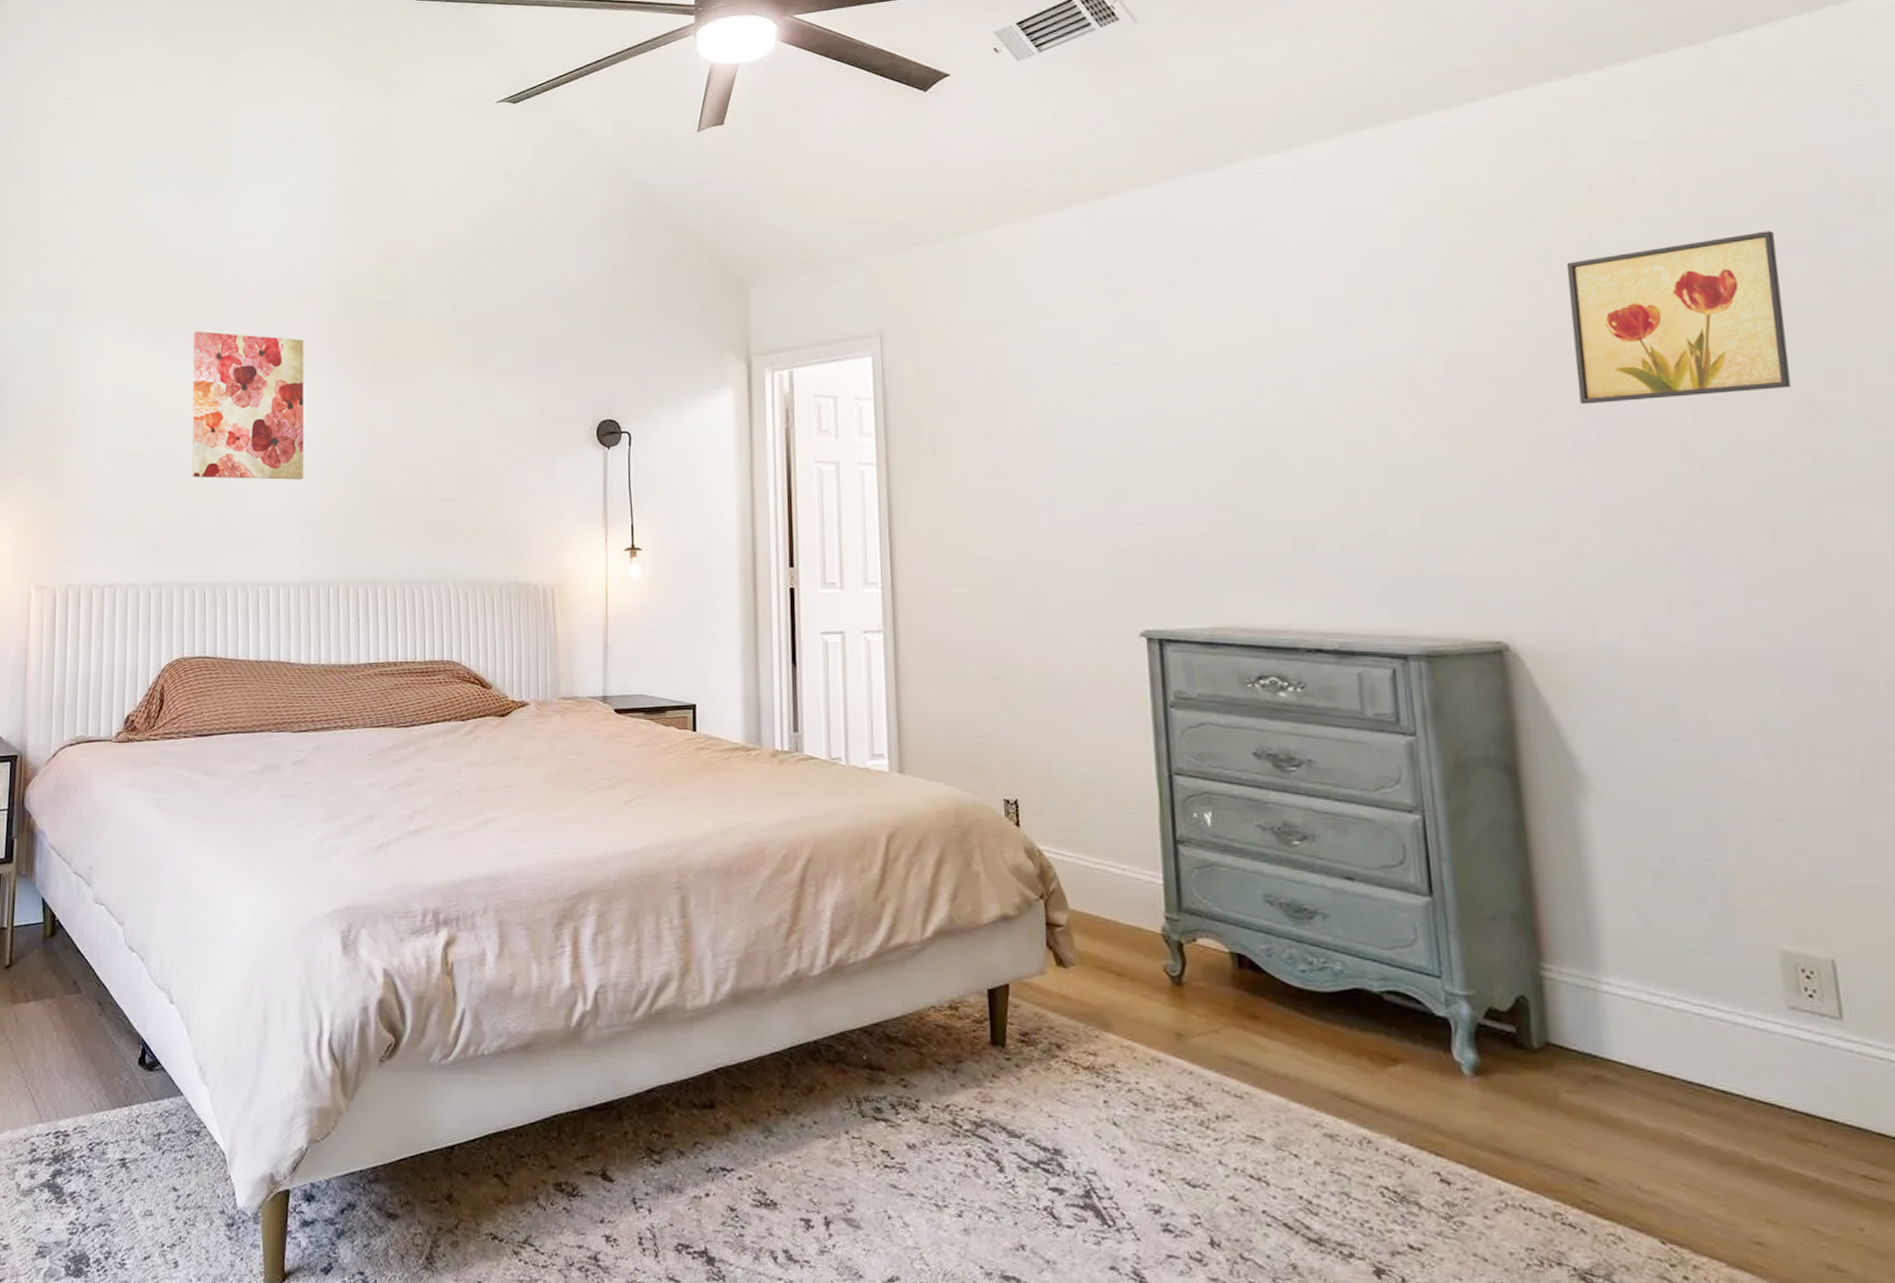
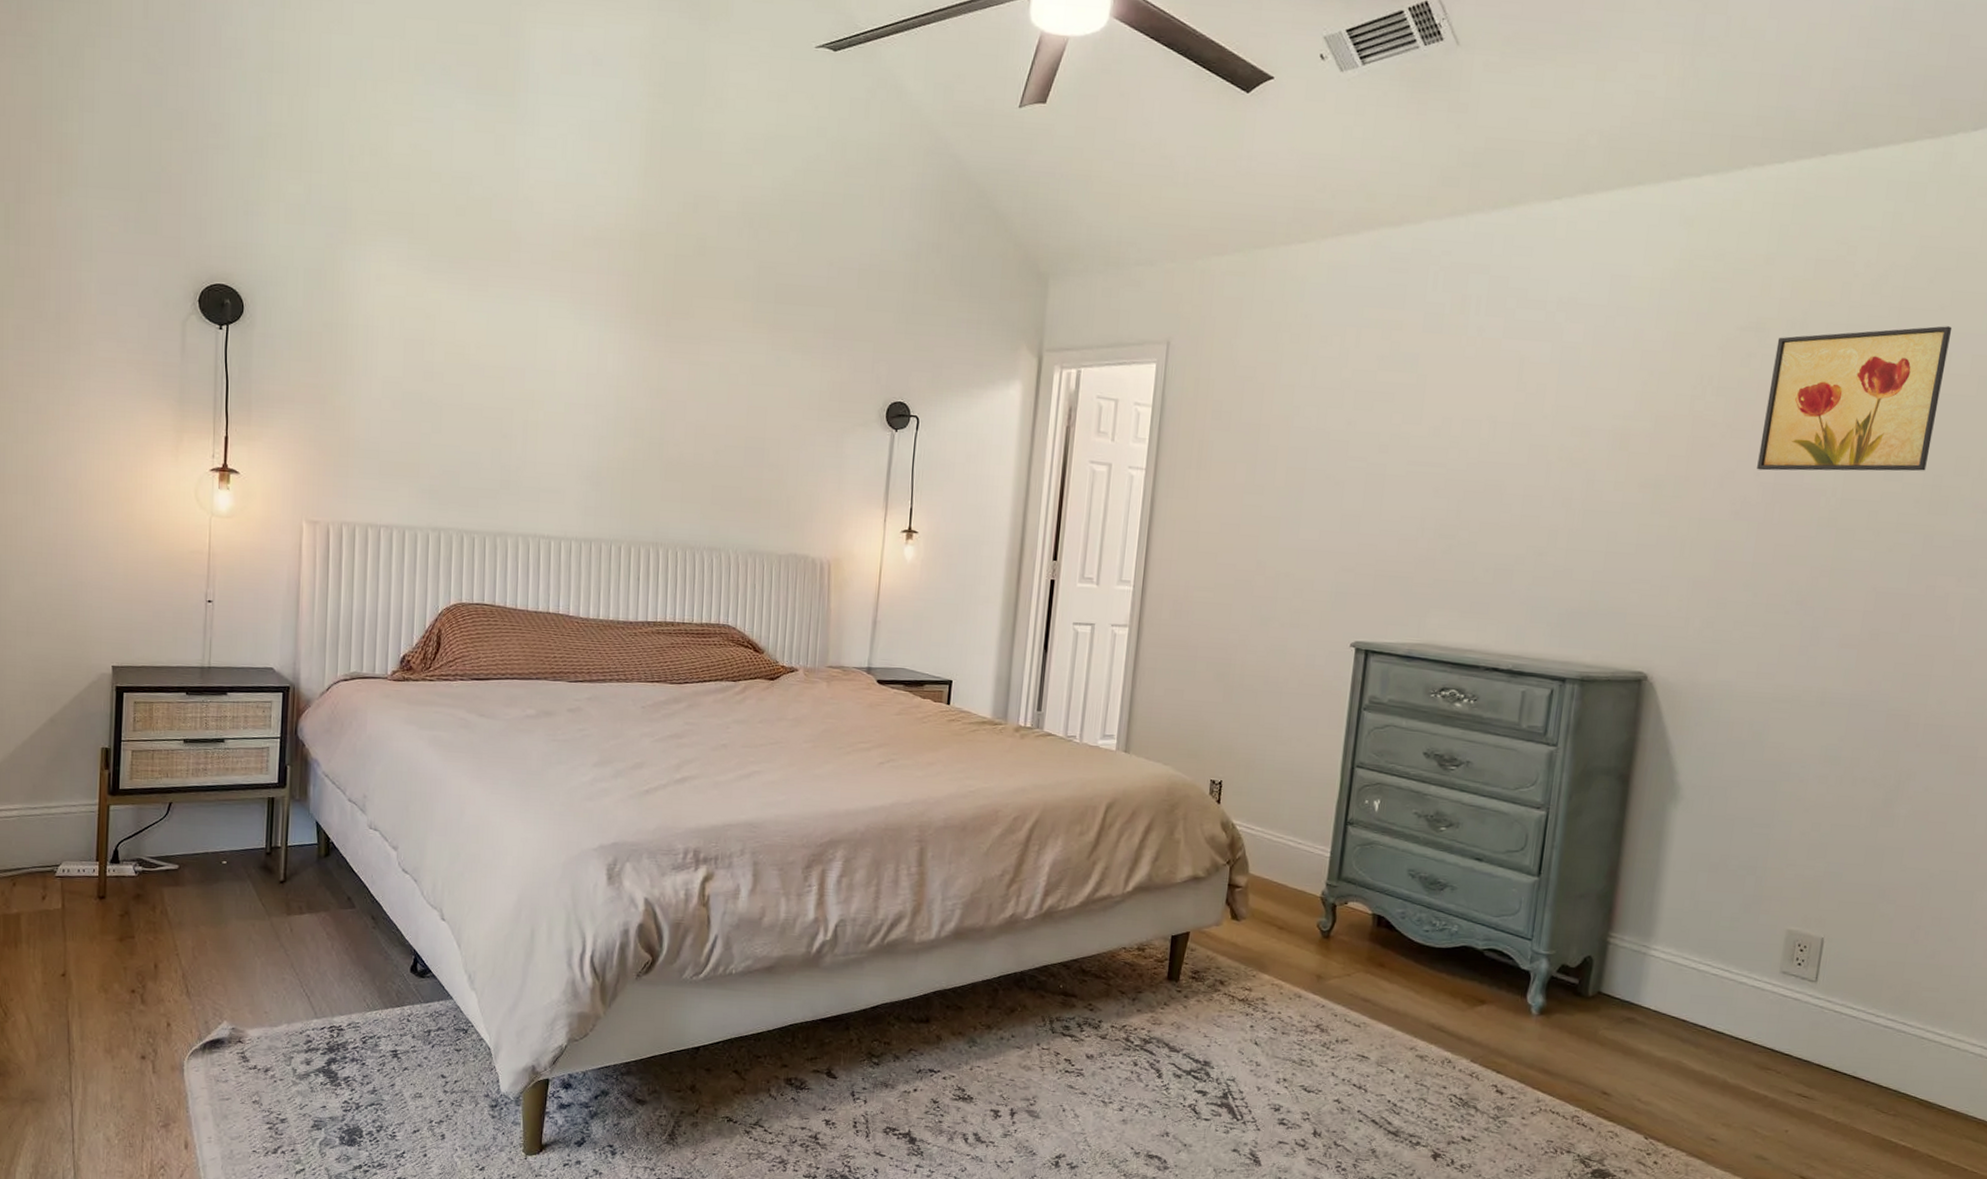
wall art: present [192,330,304,480] -> none [475,266,597,435]

